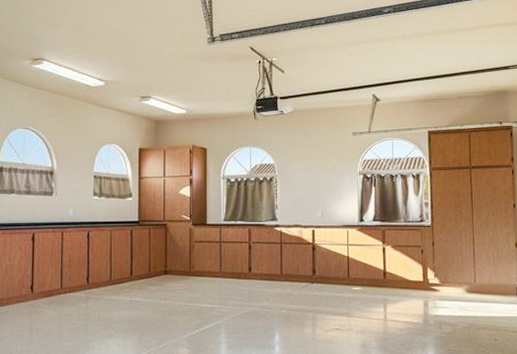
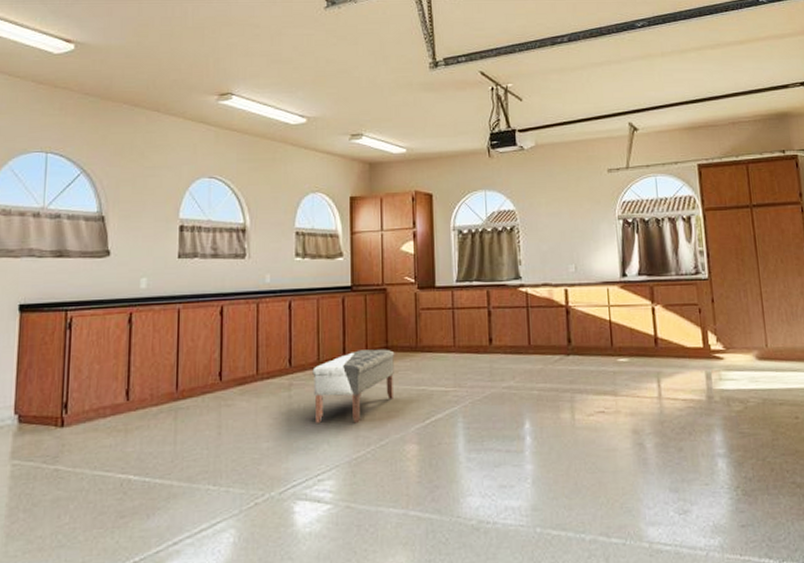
bench: none [106,272,172,331] -> present [312,349,395,424]

